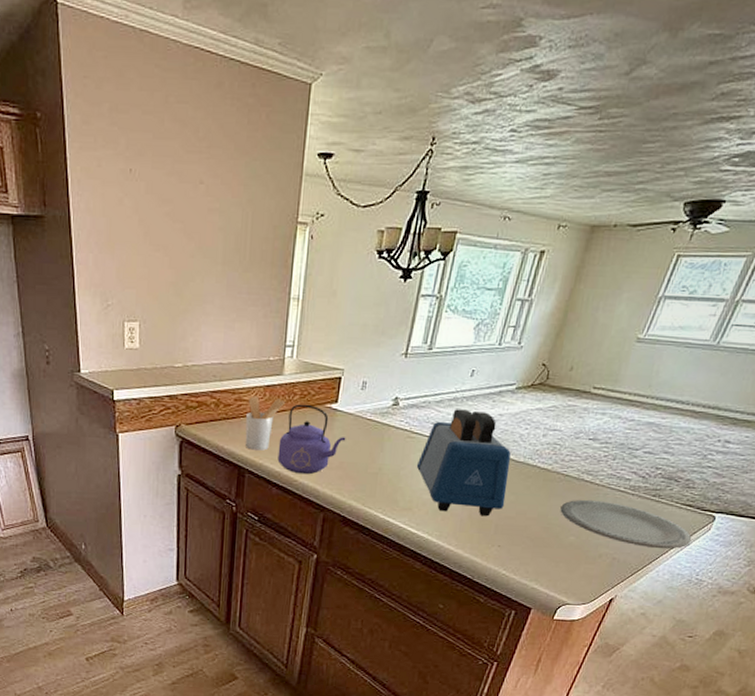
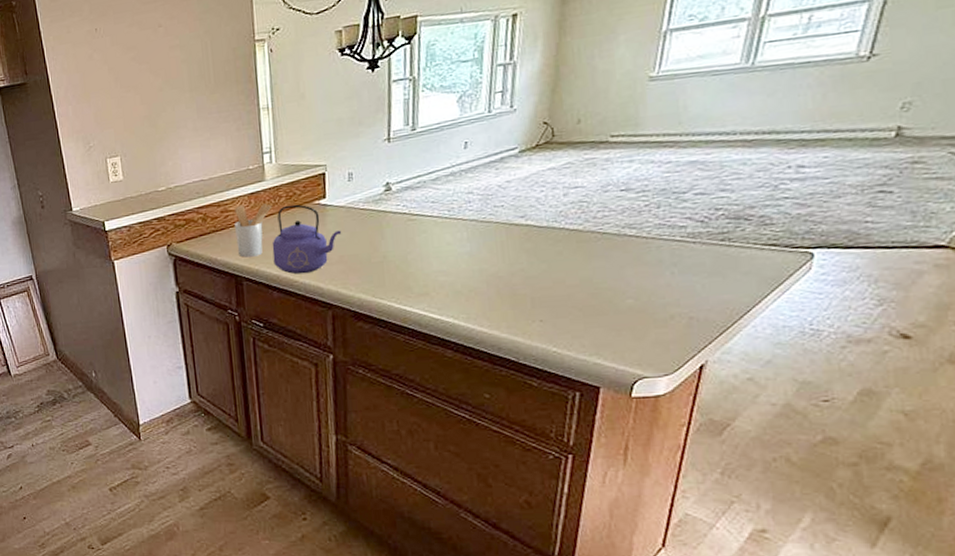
toaster: present [416,409,511,517] -> none [424,181,537,292]
plate: present [560,499,692,549] -> none [606,254,790,300]

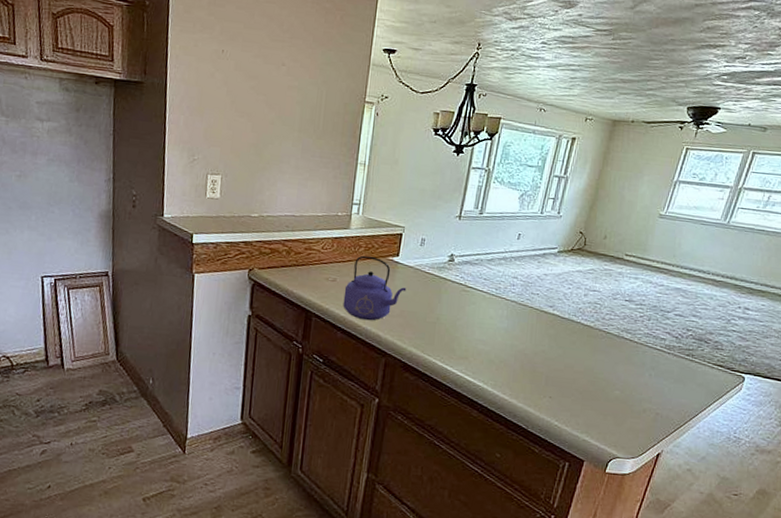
utensil holder: present [235,203,272,258] -> none [313,246,352,296]

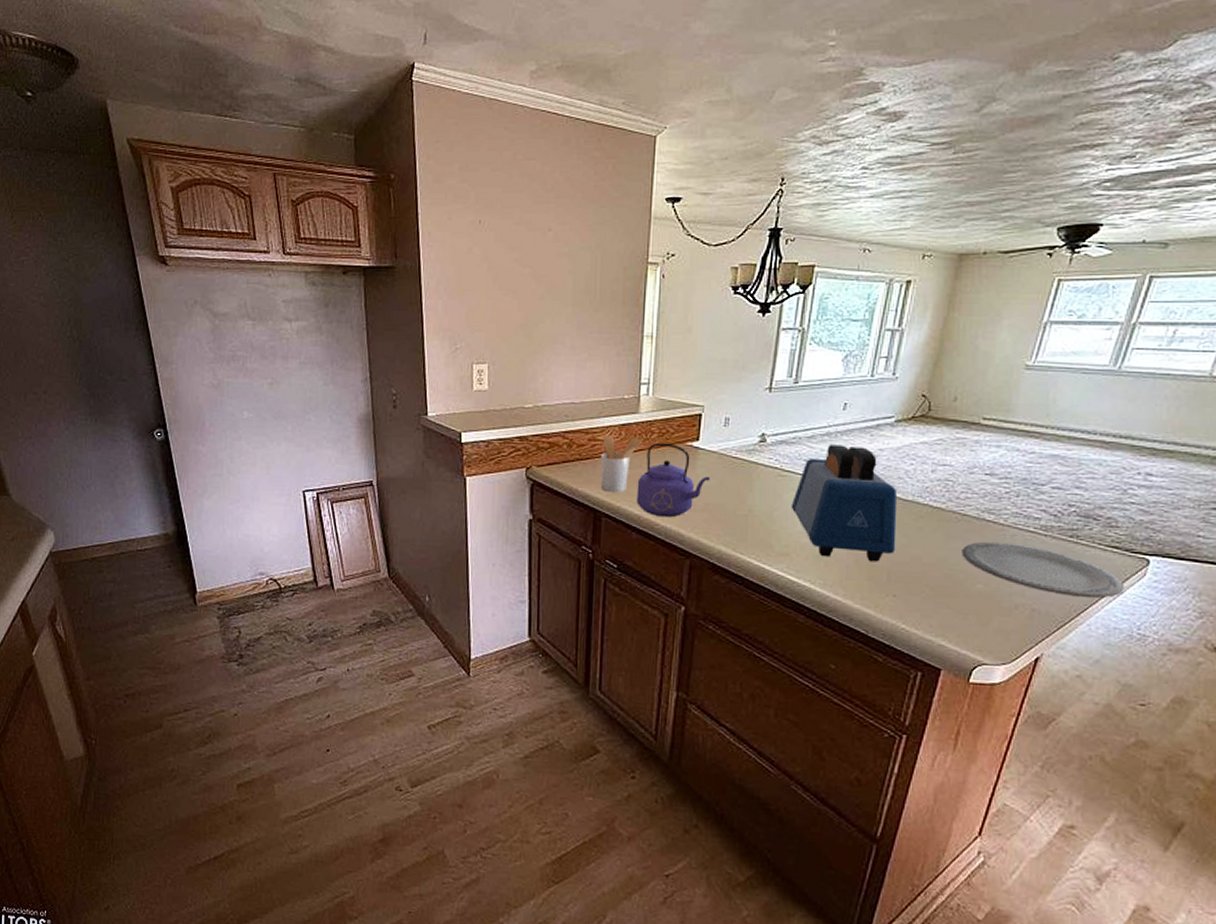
utensil holder: none [313,246,352,296] -> present [600,435,643,492]
toaster: none [471,267,557,369] -> present [791,444,898,562]
plate: none [604,355,726,407] -> present [962,541,1125,599]

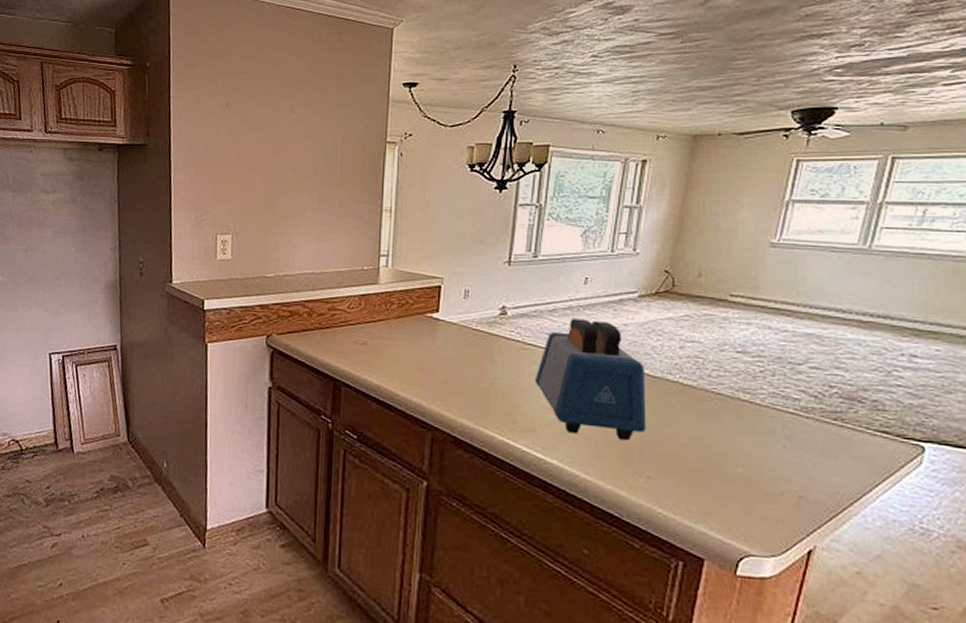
utensil holder: present [600,435,643,492] -> none [340,305,383,362]
kettle: present [636,442,711,518] -> none [376,313,451,389]
plate: present [962,541,1125,599] -> none [718,422,901,487]

